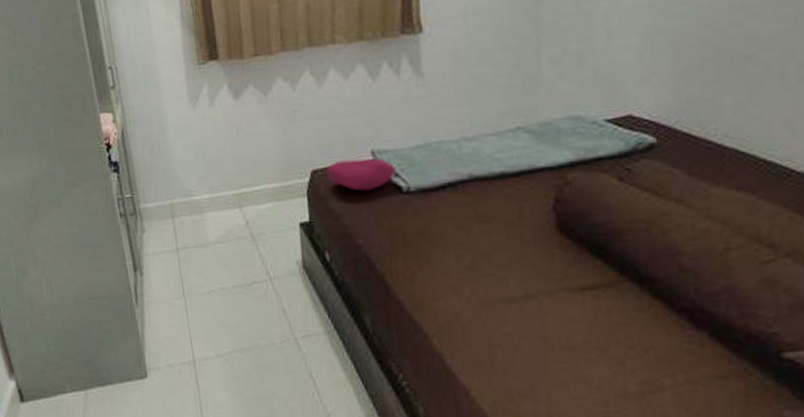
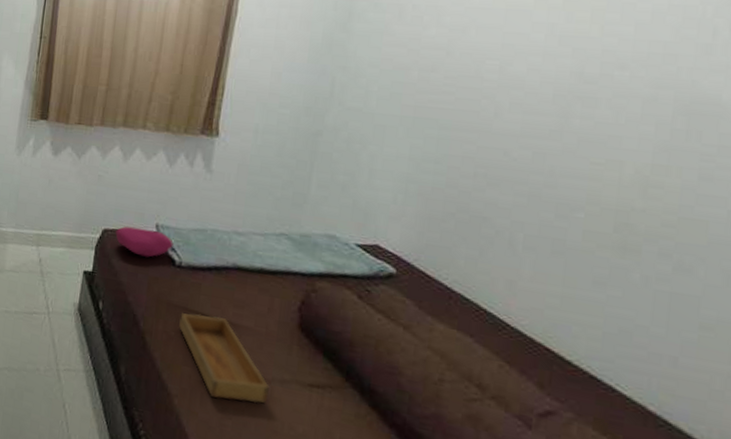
tray: none [420,237,537,327] -> present [179,313,269,404]

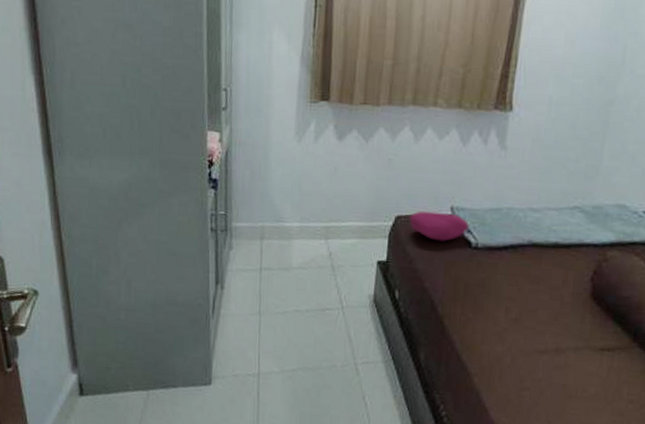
tray: present [179,313,269,404] -> none [477,293,564,373]

